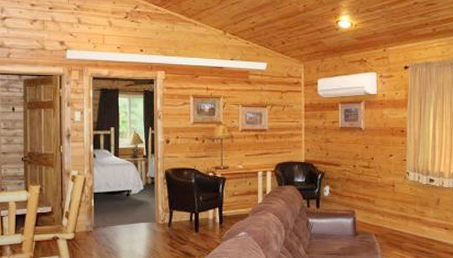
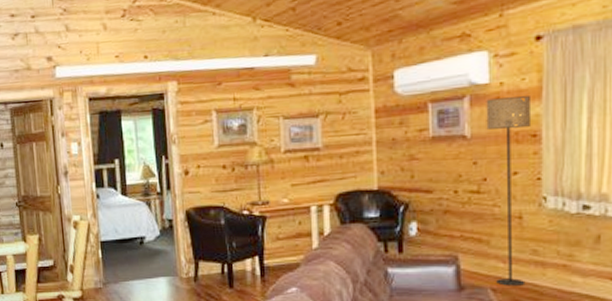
floor lamp: none [374,105,401,233] -> present [486,96,532,286]

